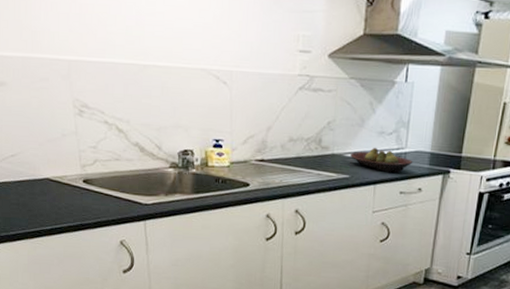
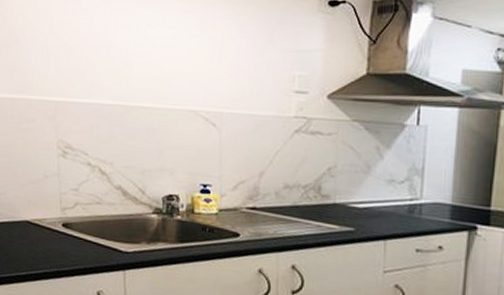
fruit bowl: present [349,147,413,174] -> none [354,197,431,228]

